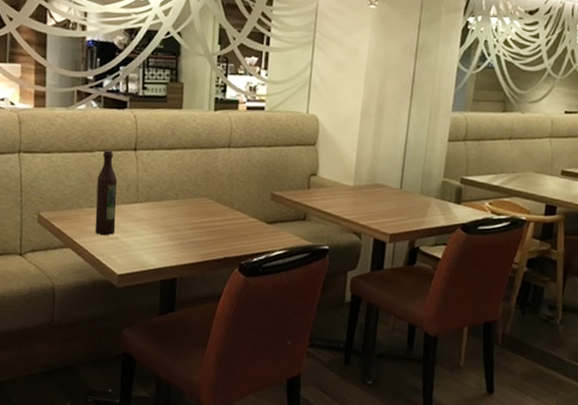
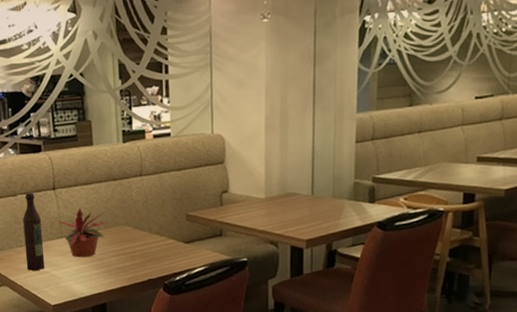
potted plant: none [134,173,189,227] -> present [58,208,109,258]

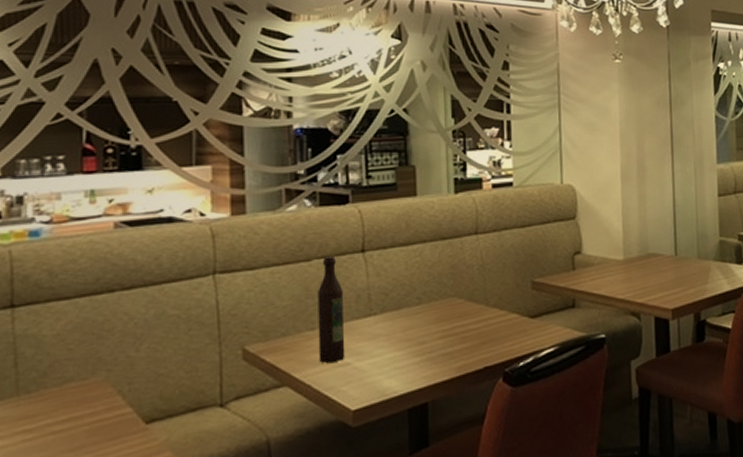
potted plant: present [58,208,109,258] -> none [366,275,434,342]

